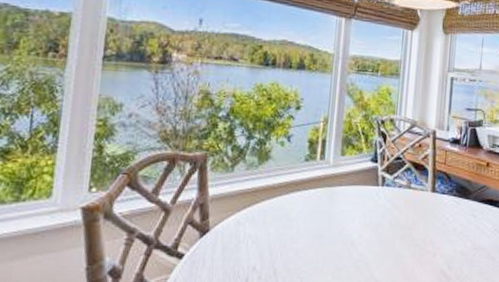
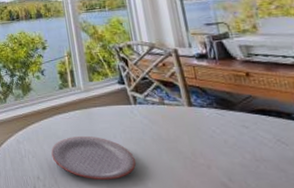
plate: none [277,219,368,269] -> present [51,136,136,180]

